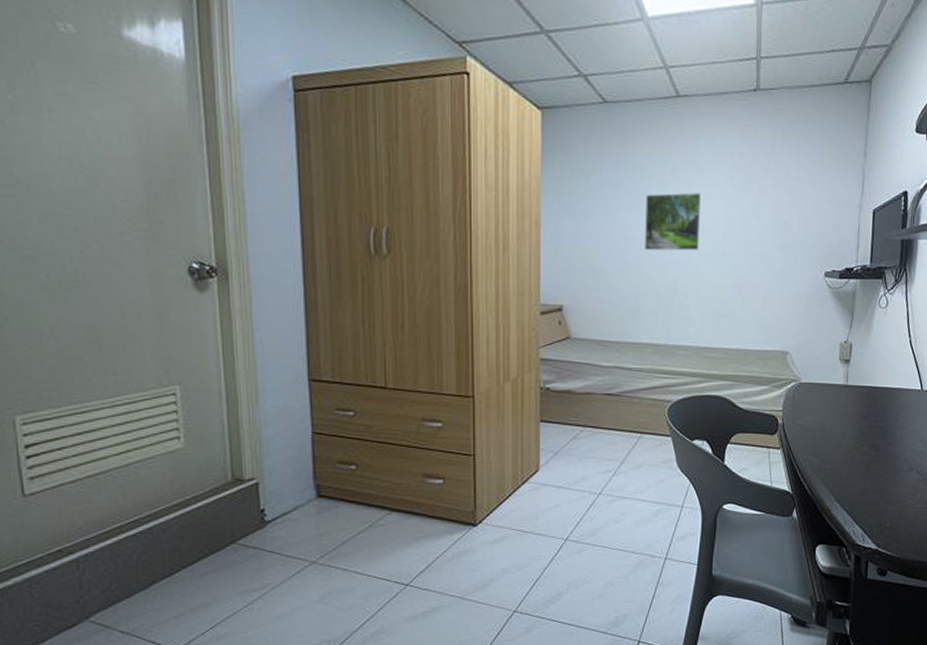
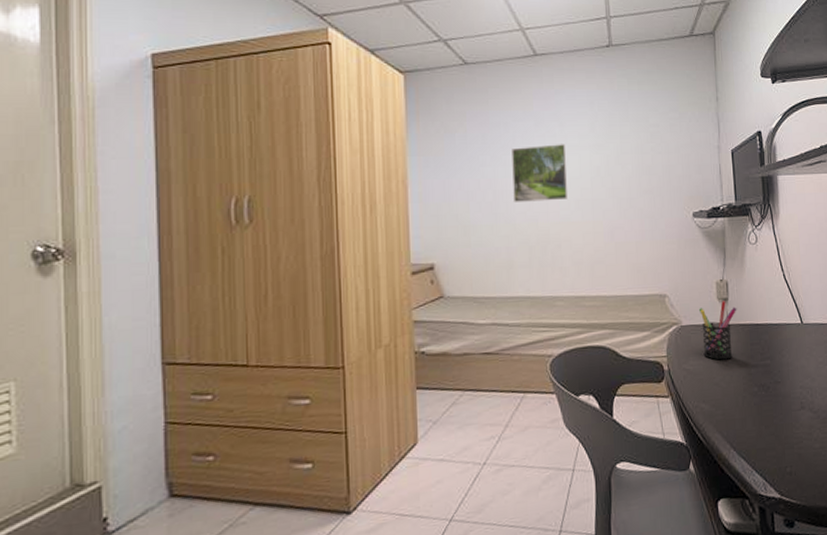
pen holder: none [819,362,858,419] -> present [698,301,737,360]

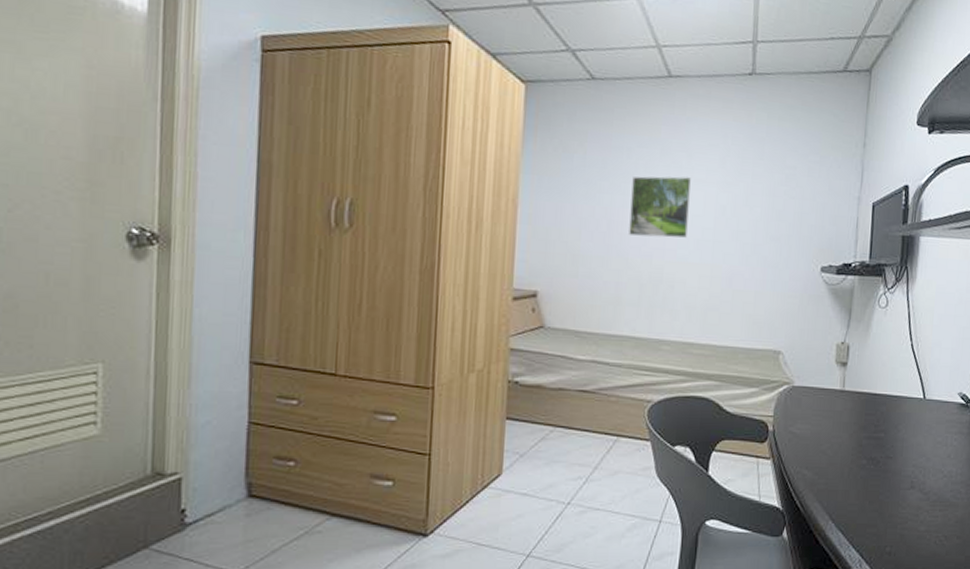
pen holder: present [698,301,737,360] -> none [813,365,856,427]

